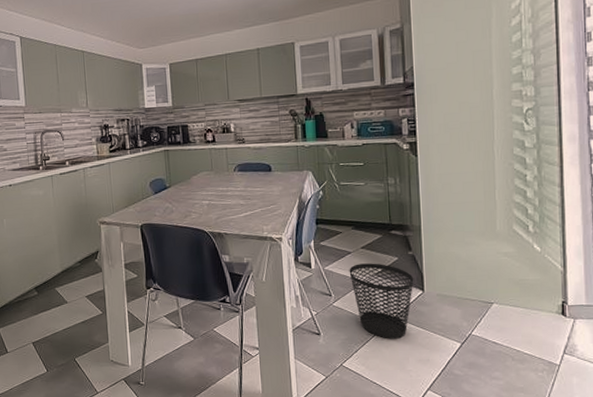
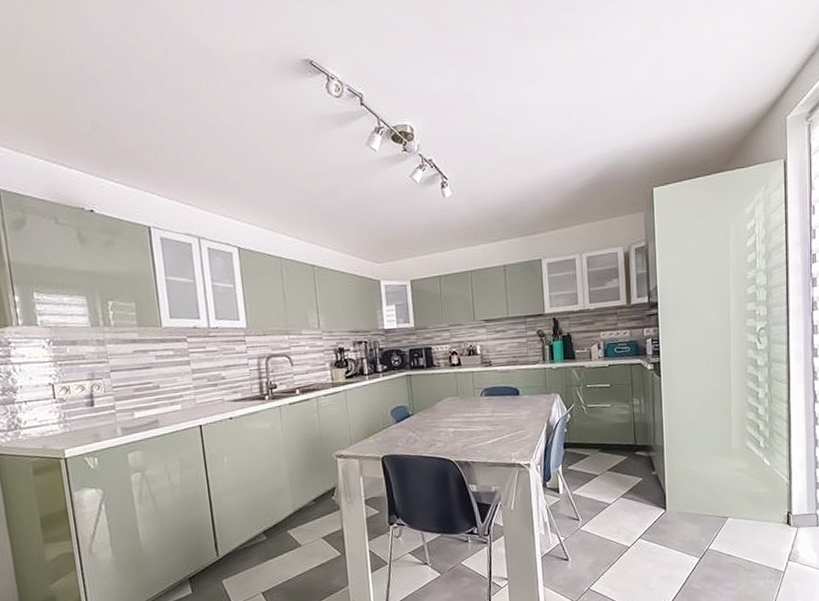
wastebasket: present [349,263,414,339] -> none [596,485,657,559]

